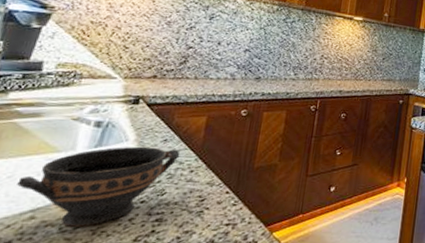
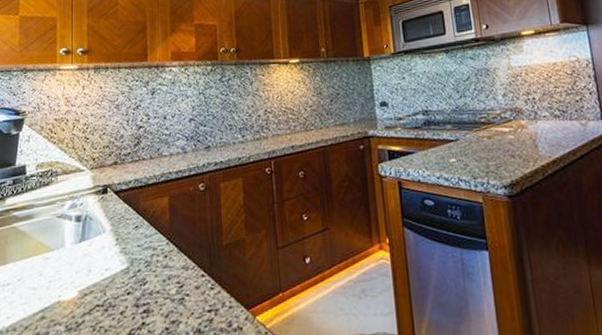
bowl: present [15,146,181,227] -> none [25,235,152,324]

